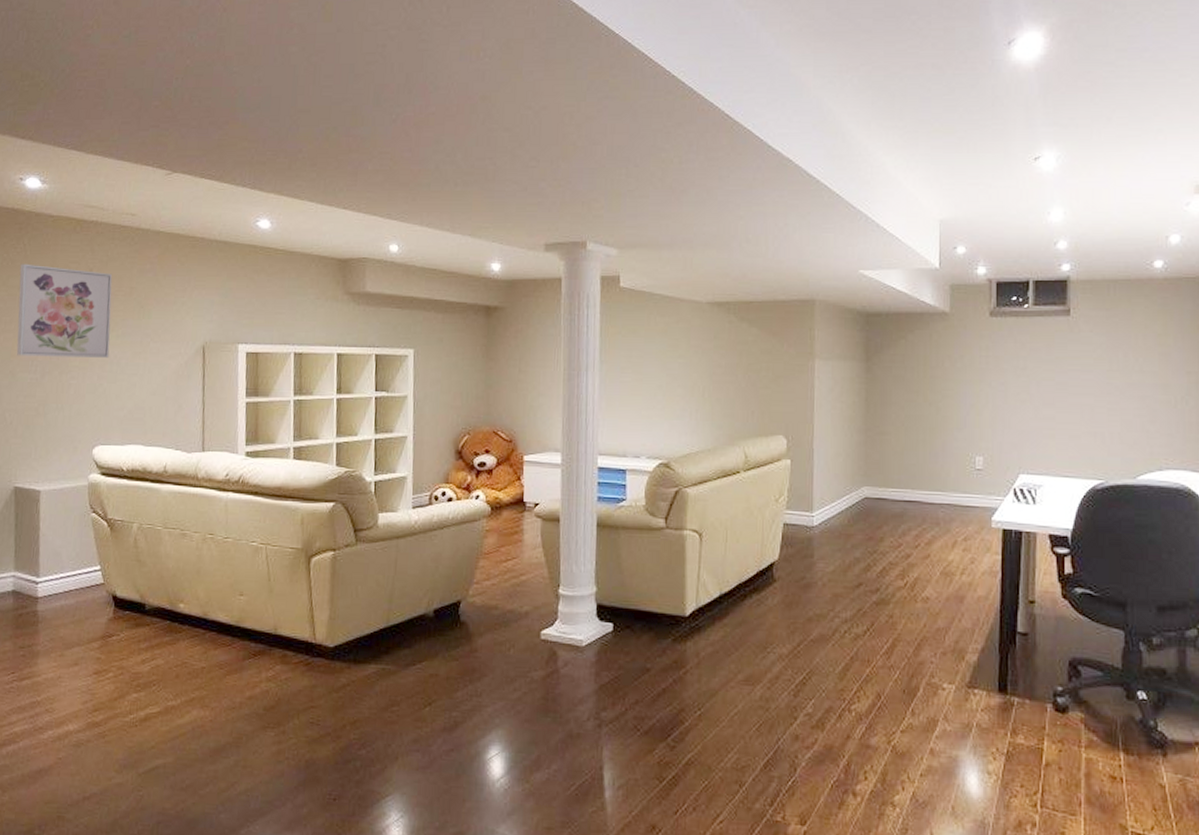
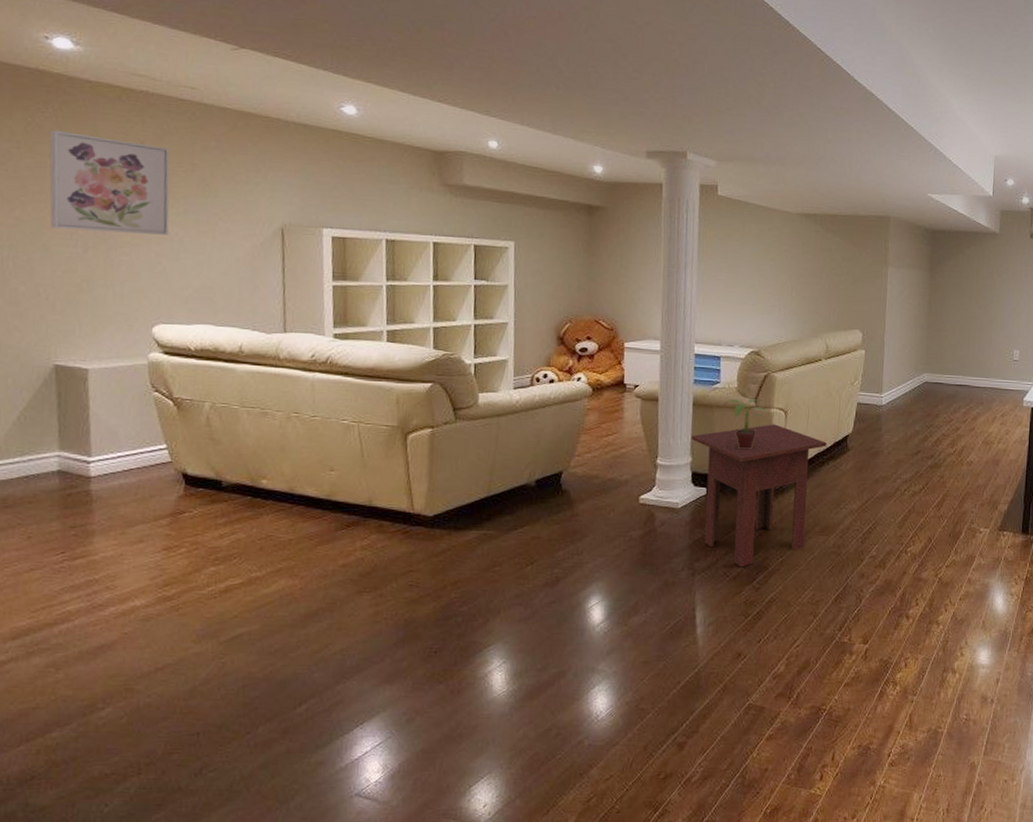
side table: none [595,548,749,720] -> present [691,424,827,568]
potted plant: none [629,519,681,579] -> present [722,399,769,450]

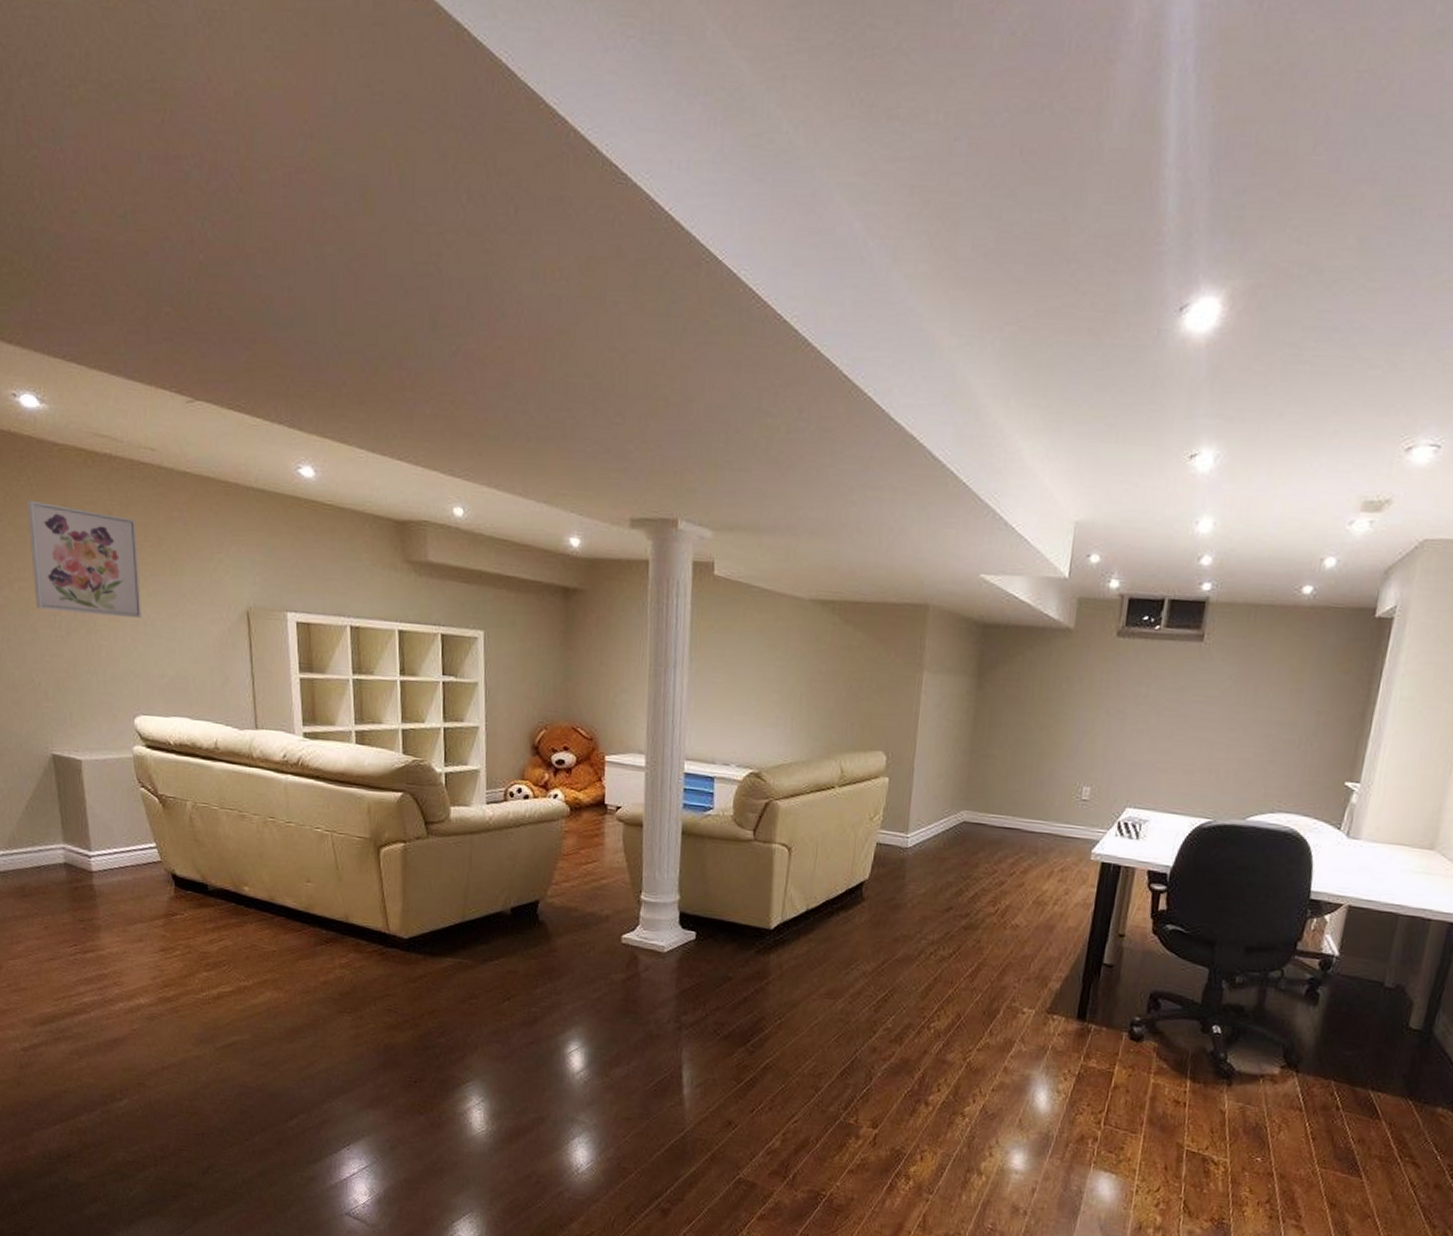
side table: present [691,424,827,568] -> none [679,862,838,1027]
potted plant: present [722,399,769,450] -> none [715,829,770,891]

